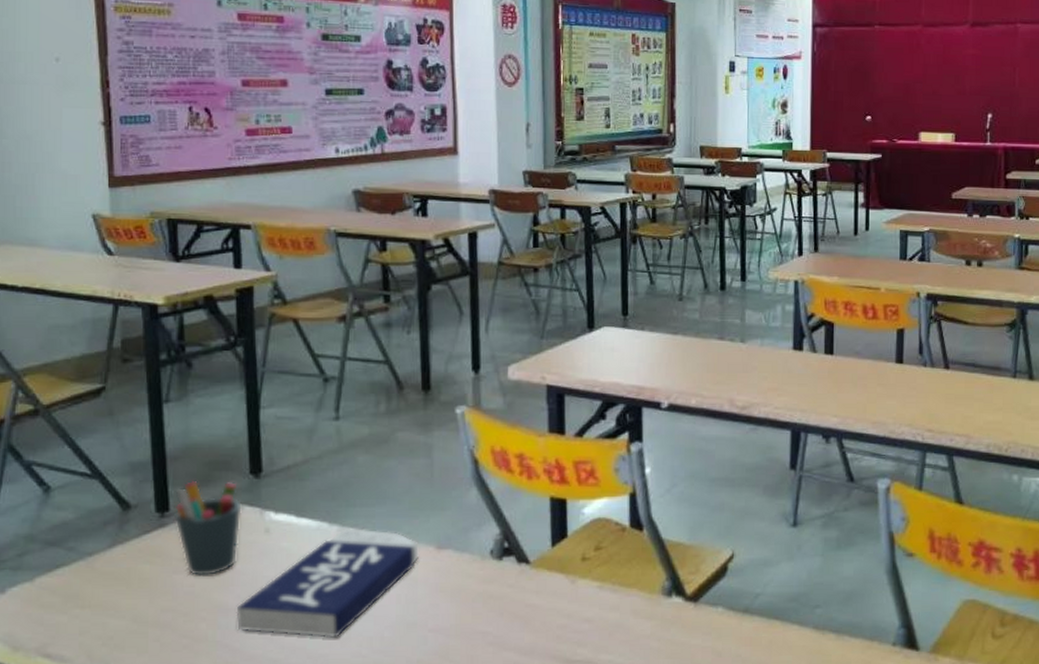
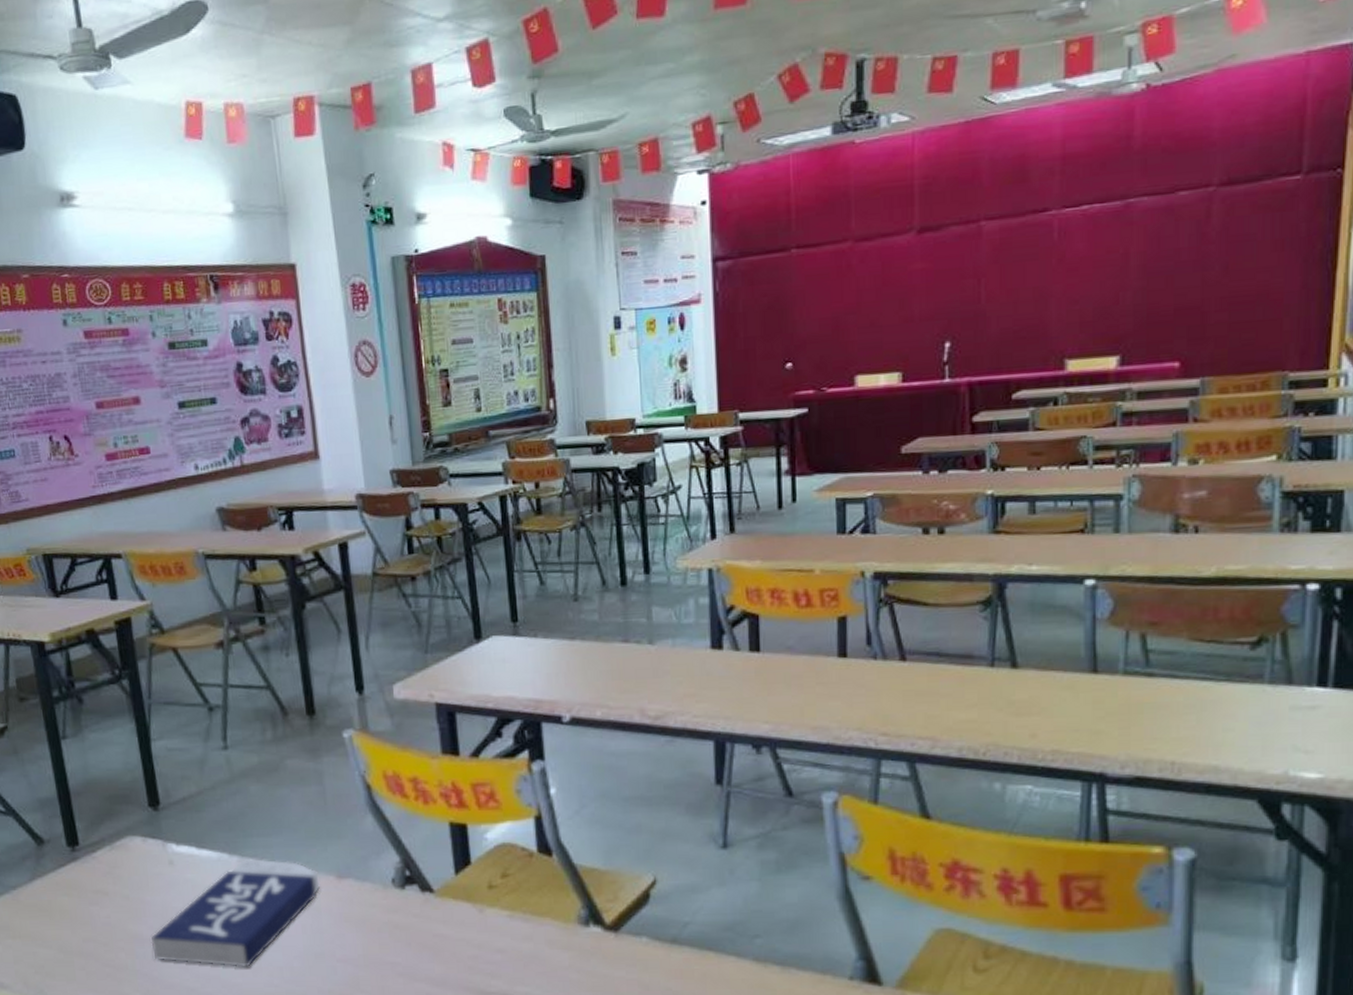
pen holder: present [173,480,243,577] -> none [82,814,147,908]

